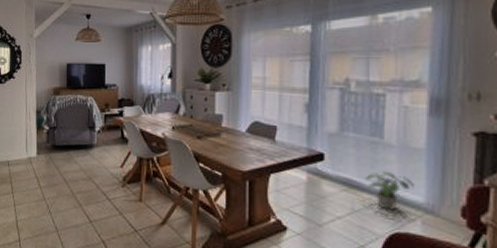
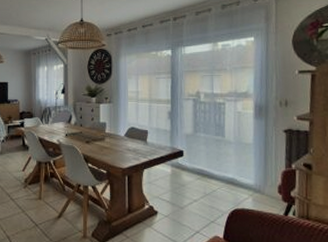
potted plant: present [365,172,414,211] -> none [213,163,247,192]

